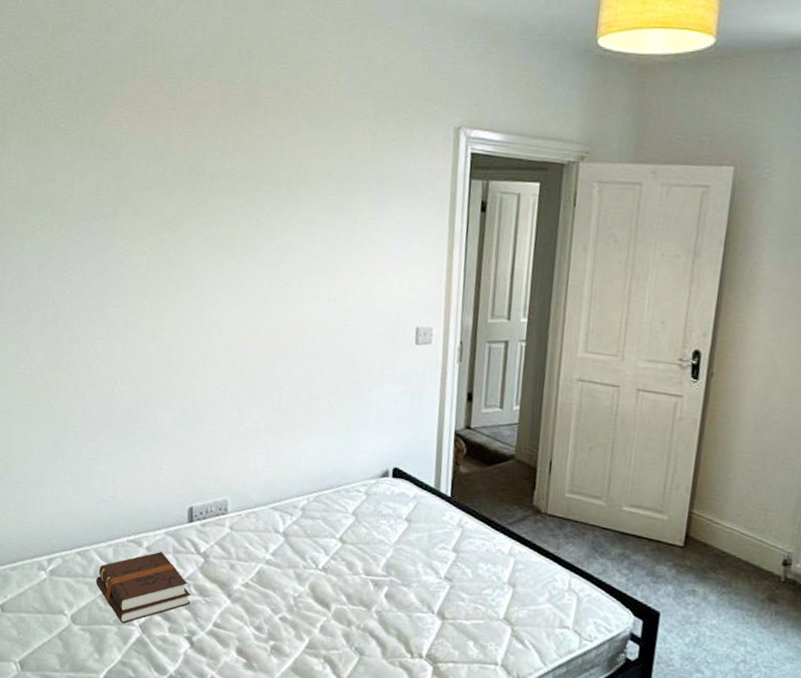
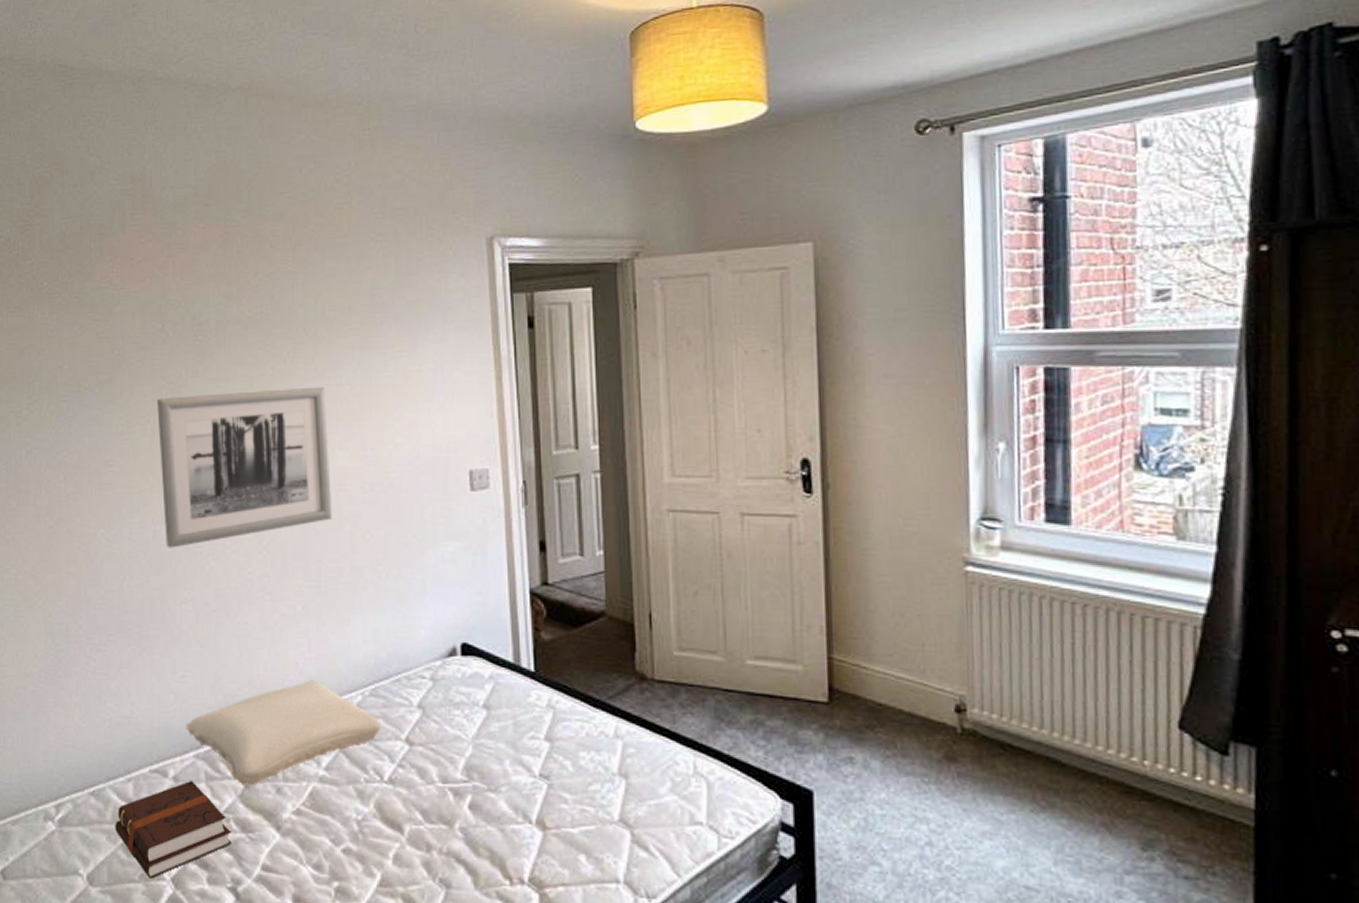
wall art: none [153,234,301,363] -> present [157,386,333,548]
pillow: none [159,483,321,562] -> present [186,680,381,786]

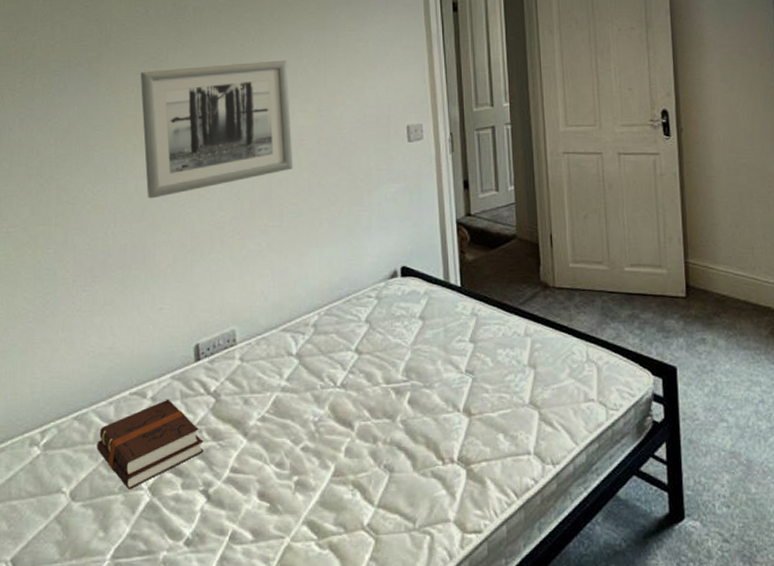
pillow: present [186,680,381,786] -> none [163,305,334,400]

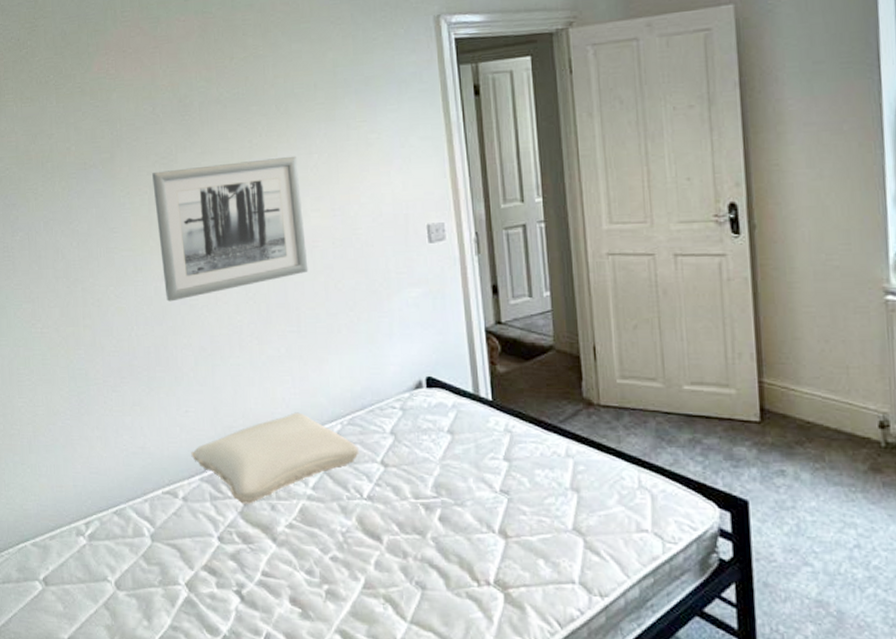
hardback book: present [97,400,204,489] -> none [136,501,235,584]
pillow: none [163,305,334,400] -> present [191,412,359,504]

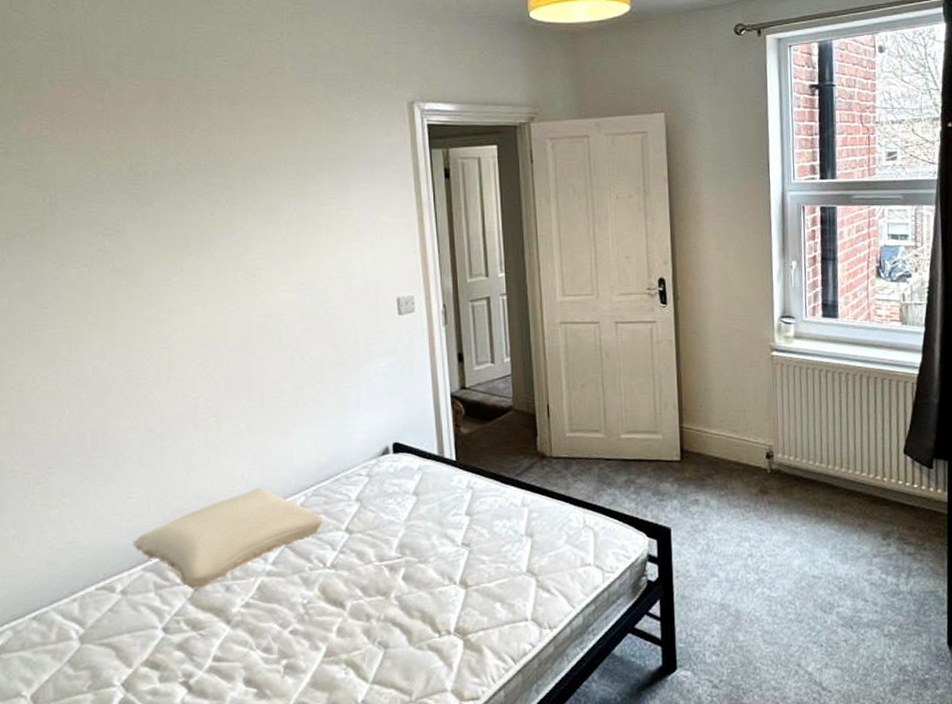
wall art: present [152,156,309,302] -> none [94,229,274,382]

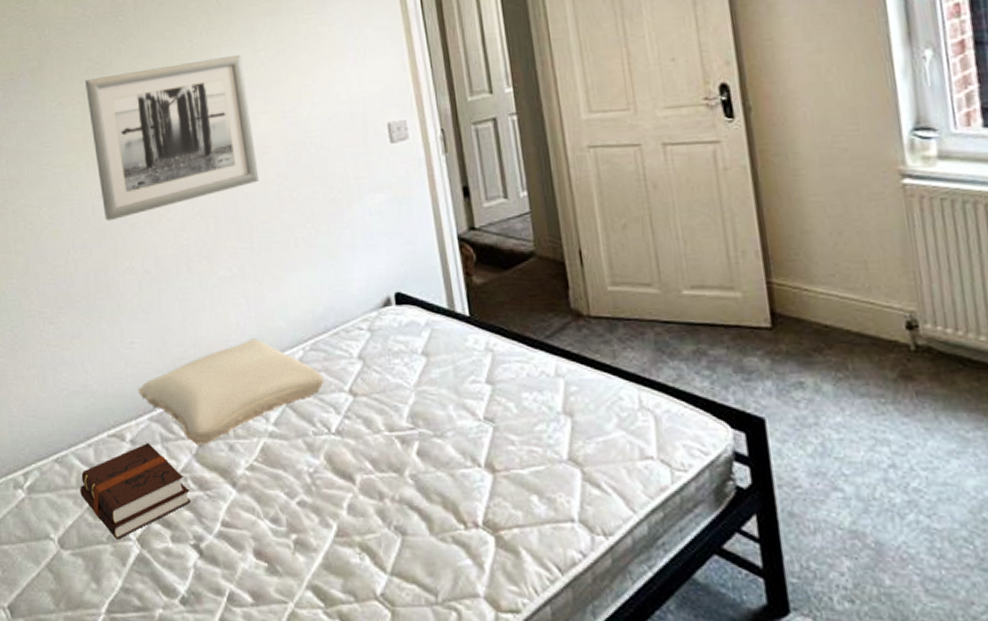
hardback book: none [60,592,182,688] -> present [80,443,191,539]
wall art: none [94,229,274,382] -> present [85,54,260,221]

